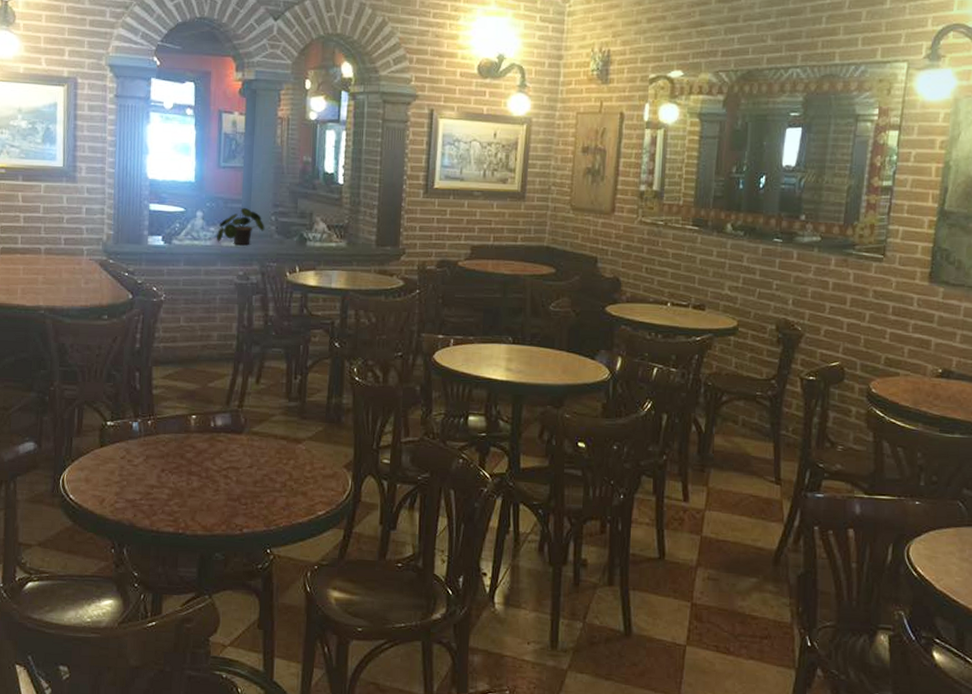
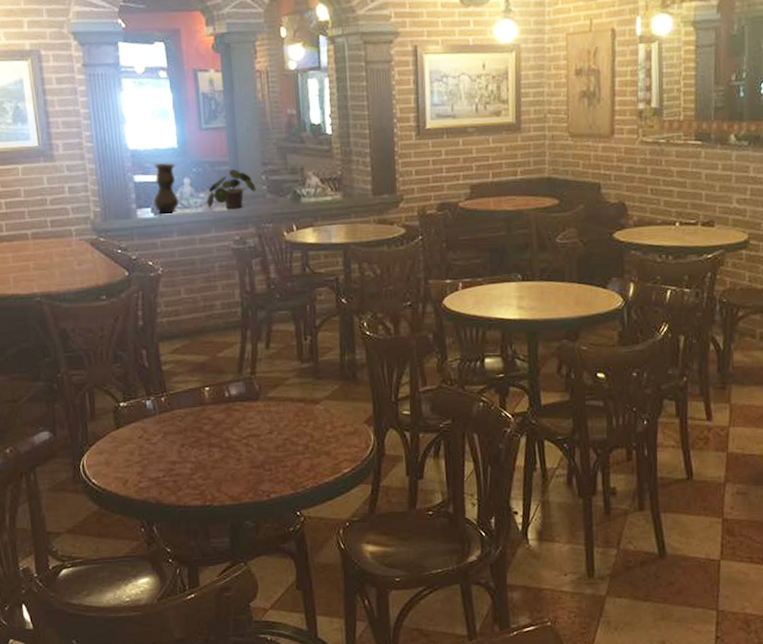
vase: none [165,195,191,243] -> present [153,163,179,214]

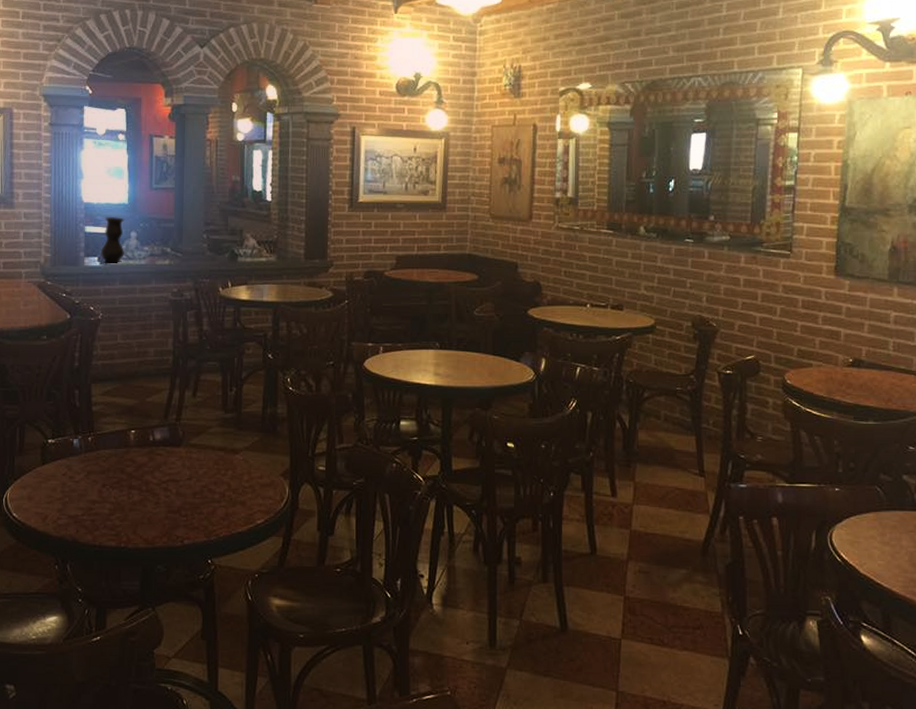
potted plant: present [207,170,256,210] -> none [151,227,197,264]

